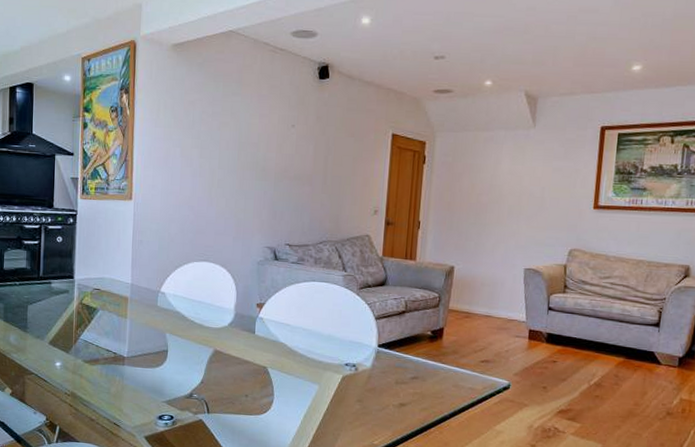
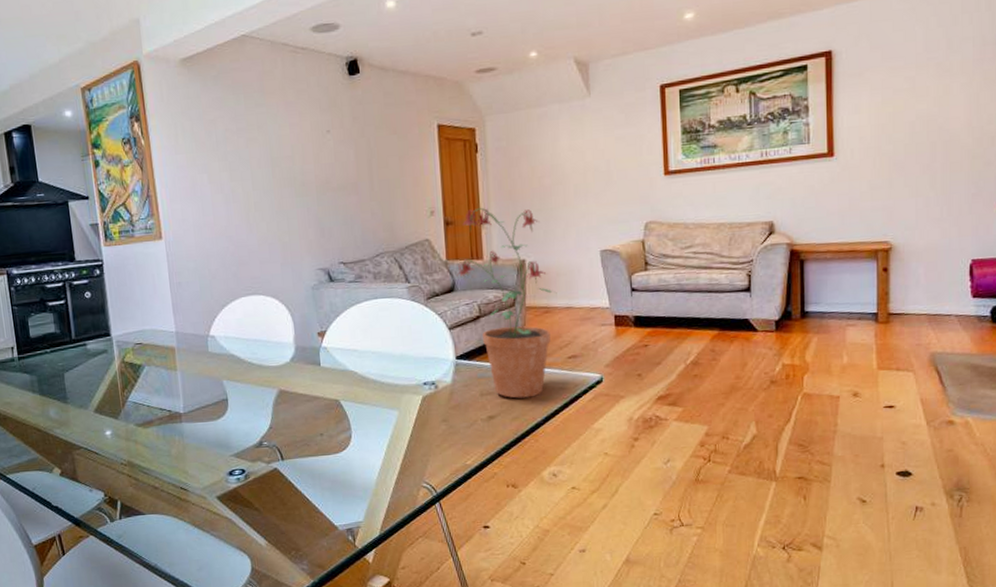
potted plant: none [389,213,479,393] -> present [456,207,557,399]

